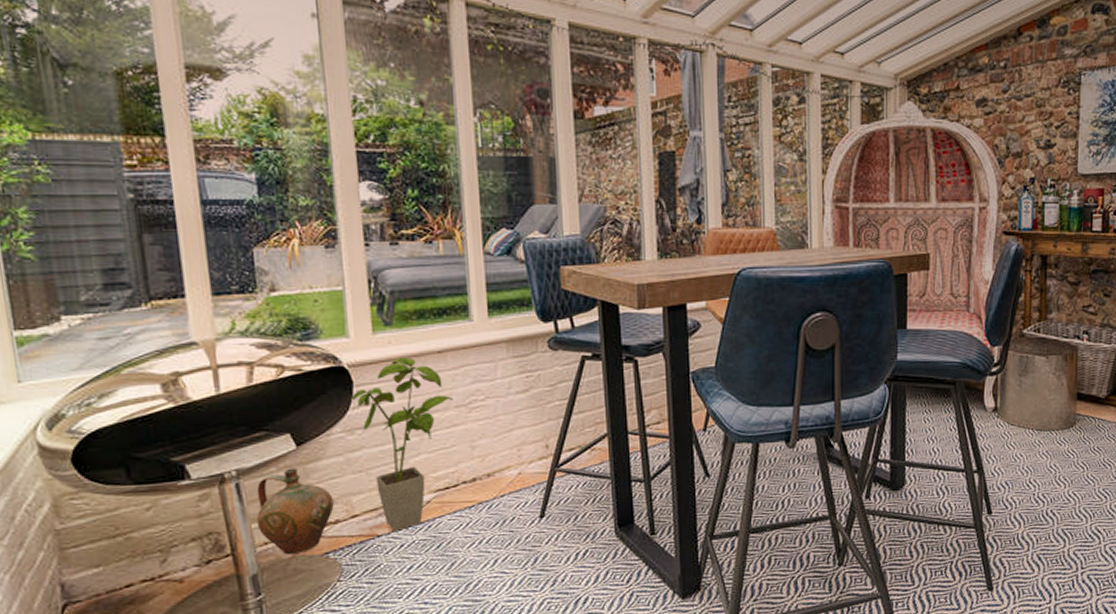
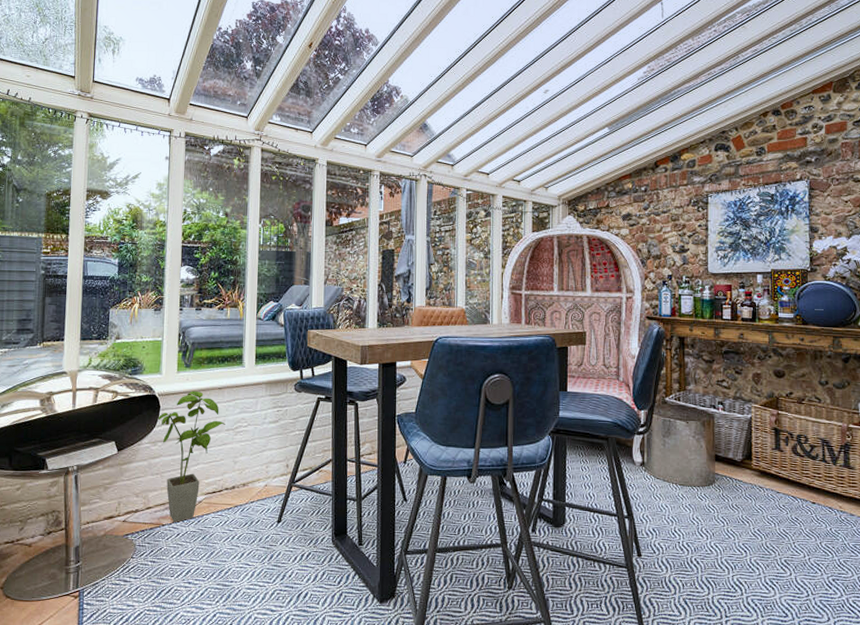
ceramic jug: present [256,468,334,555] -> none [84,467,137,534]

